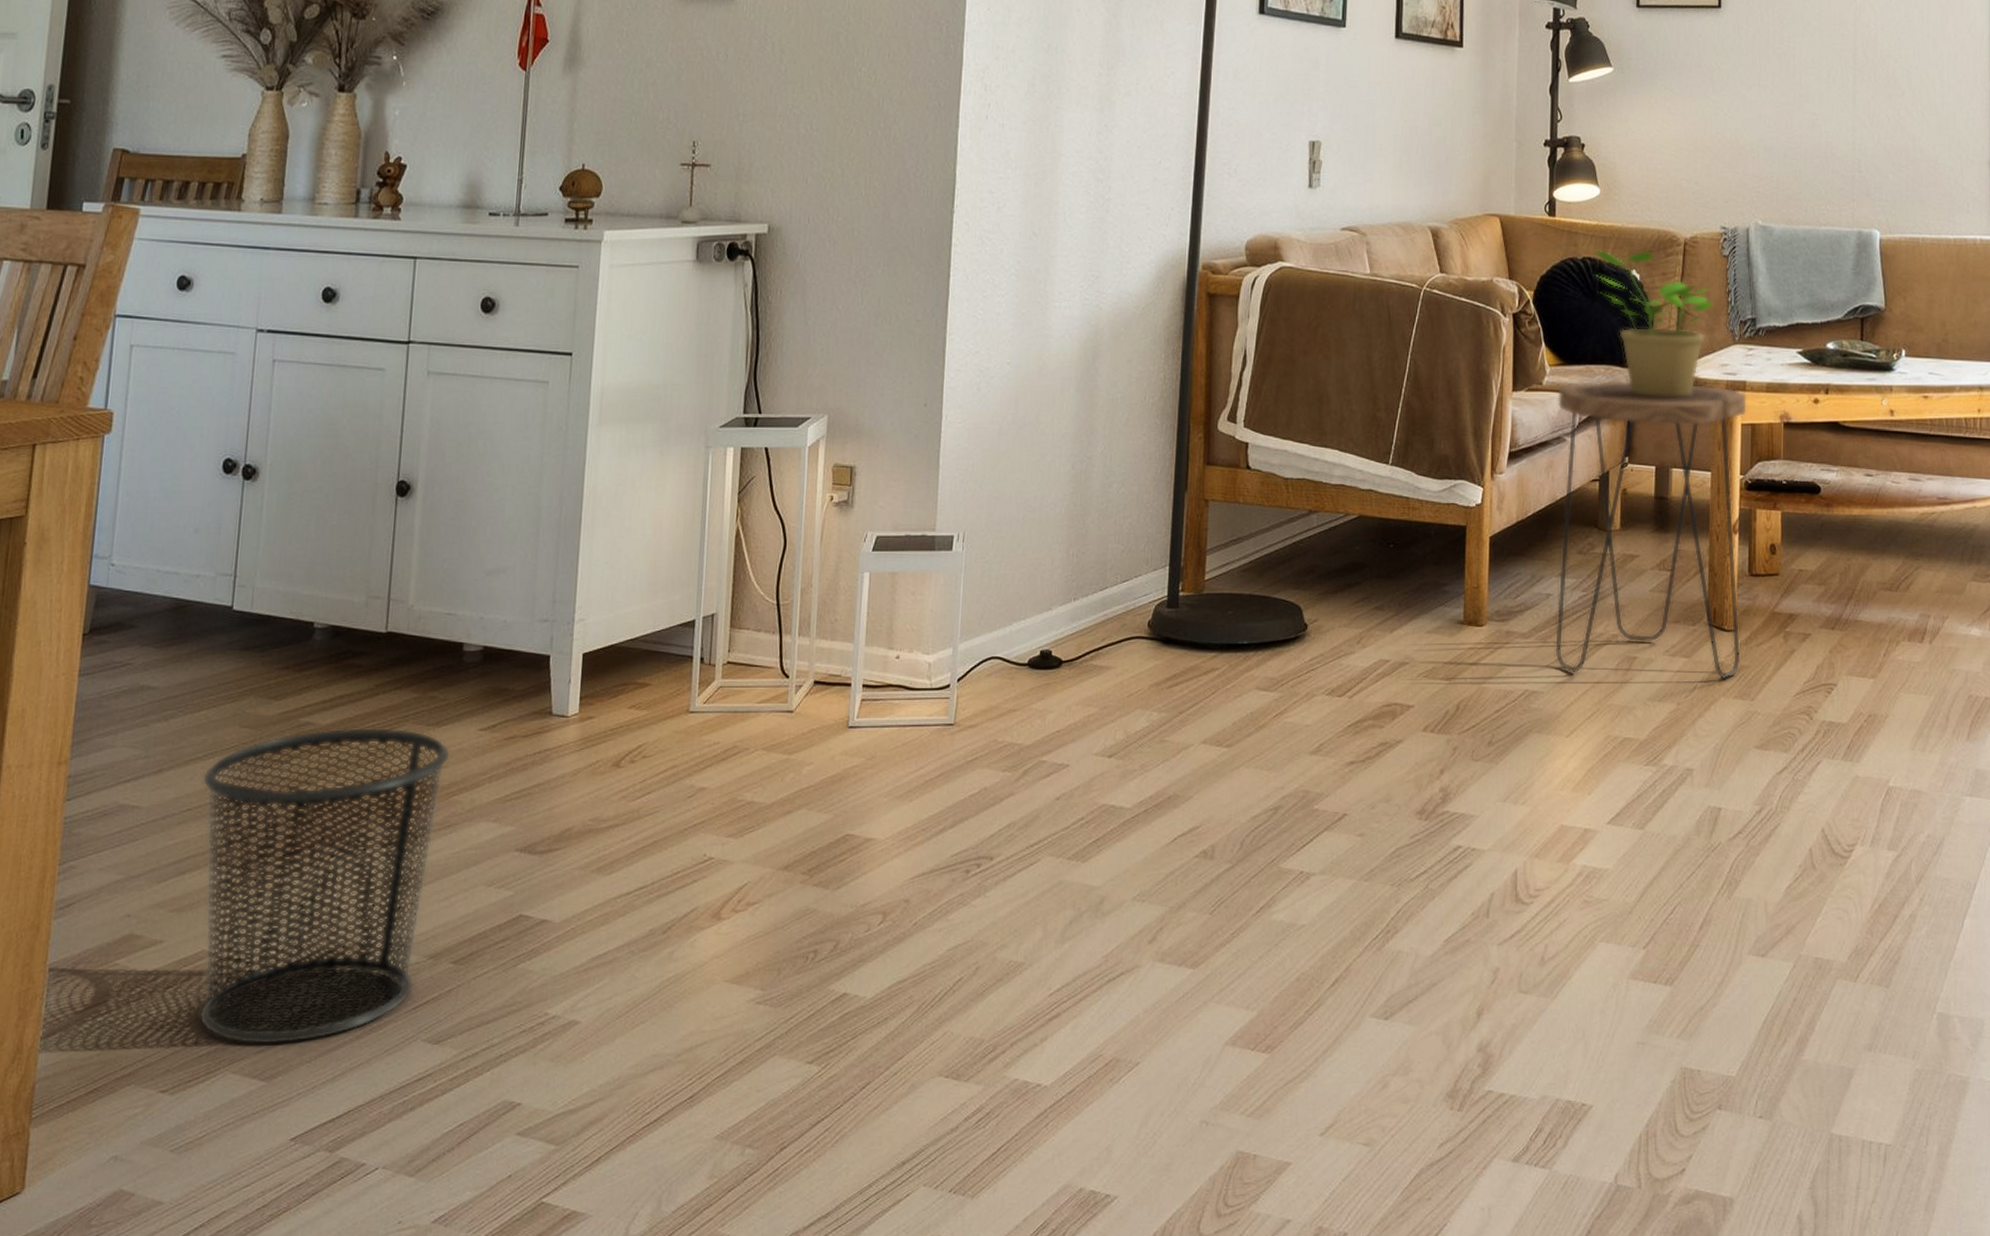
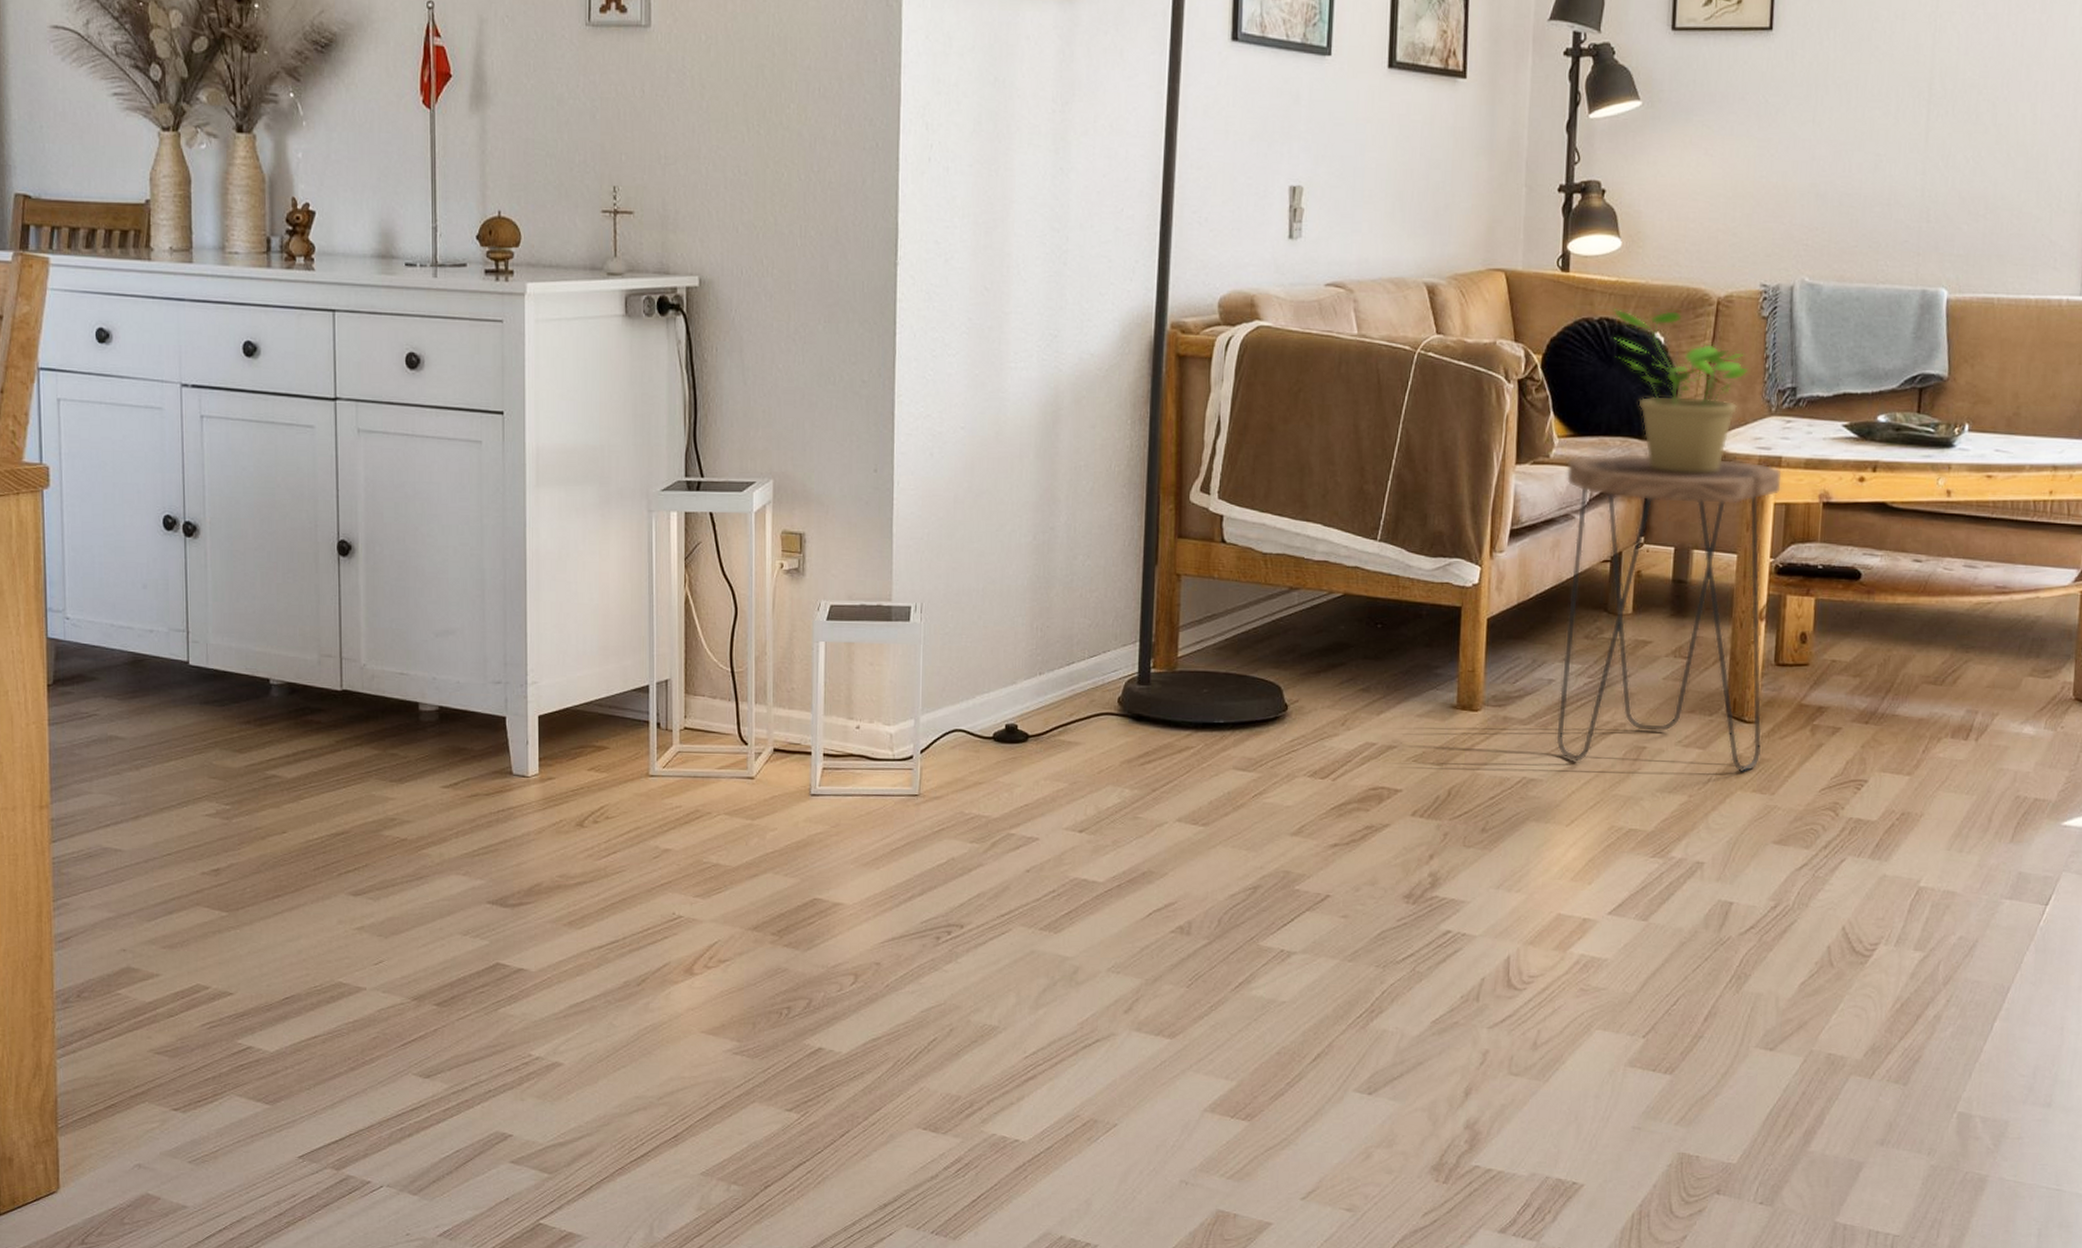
waste bin: present [198,727,450,1045] -> none [178,781,415,1072]

